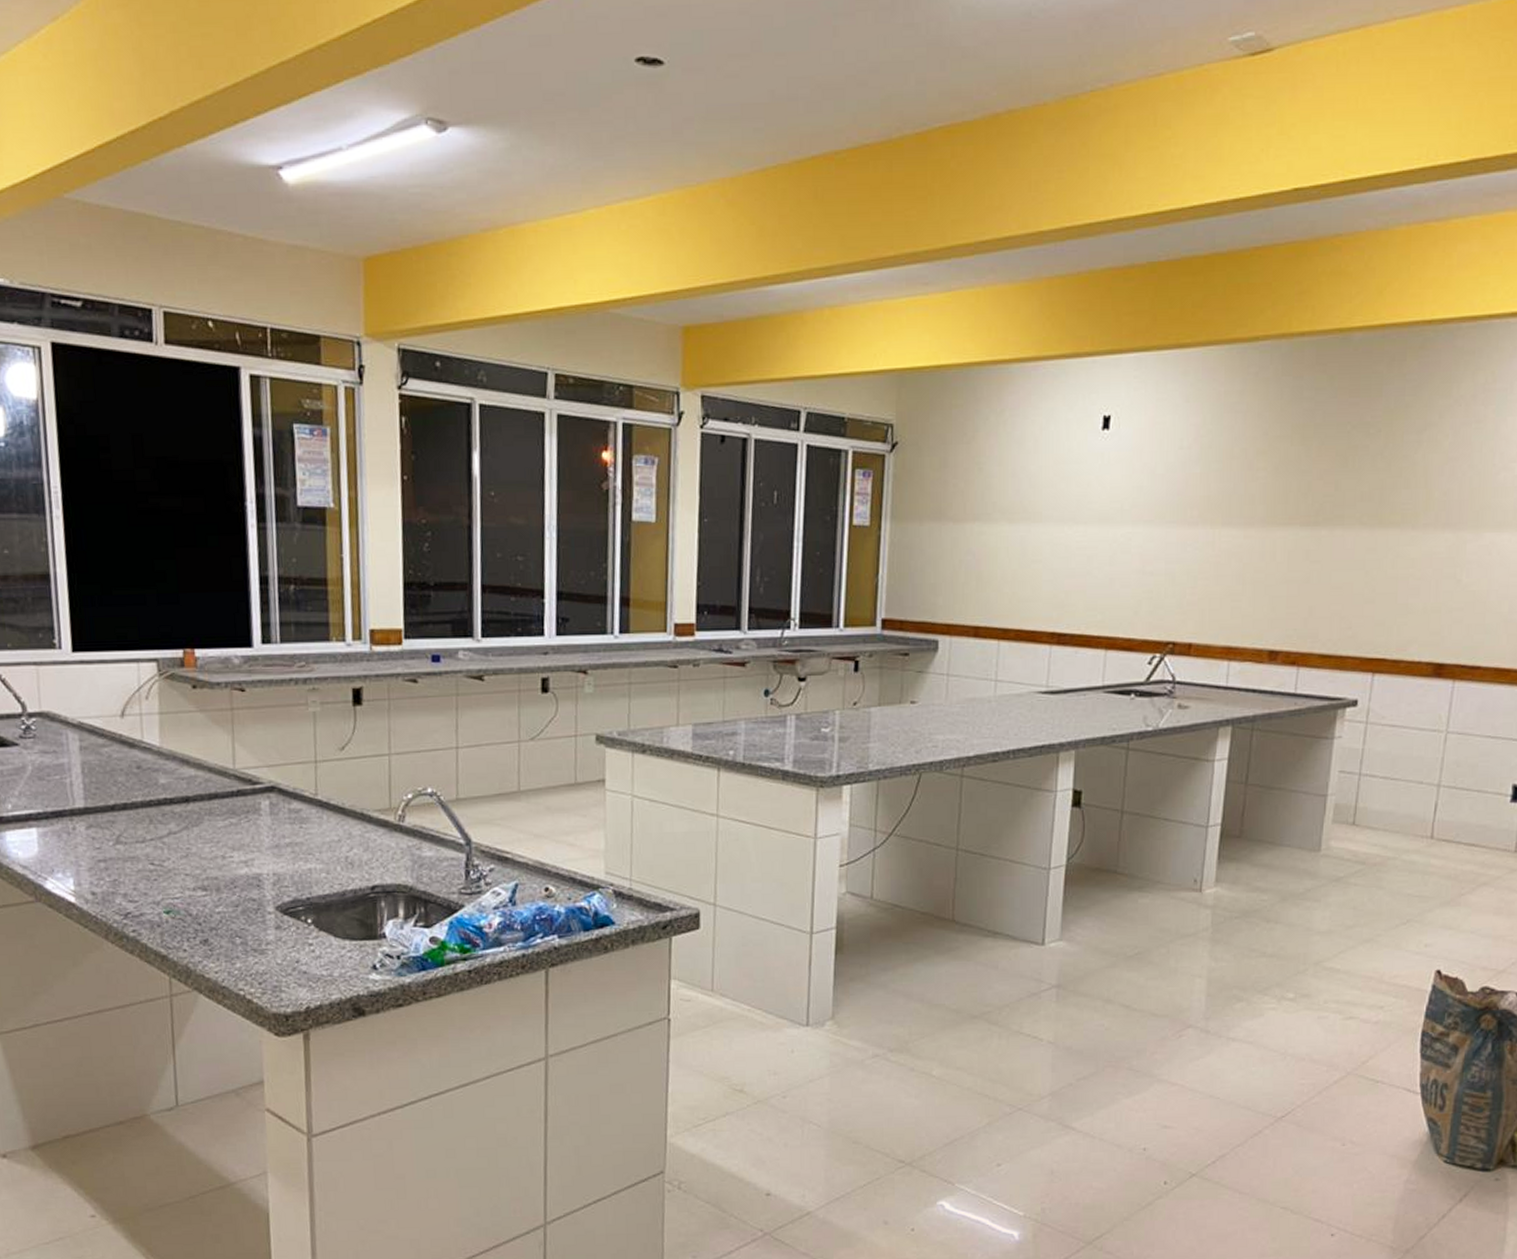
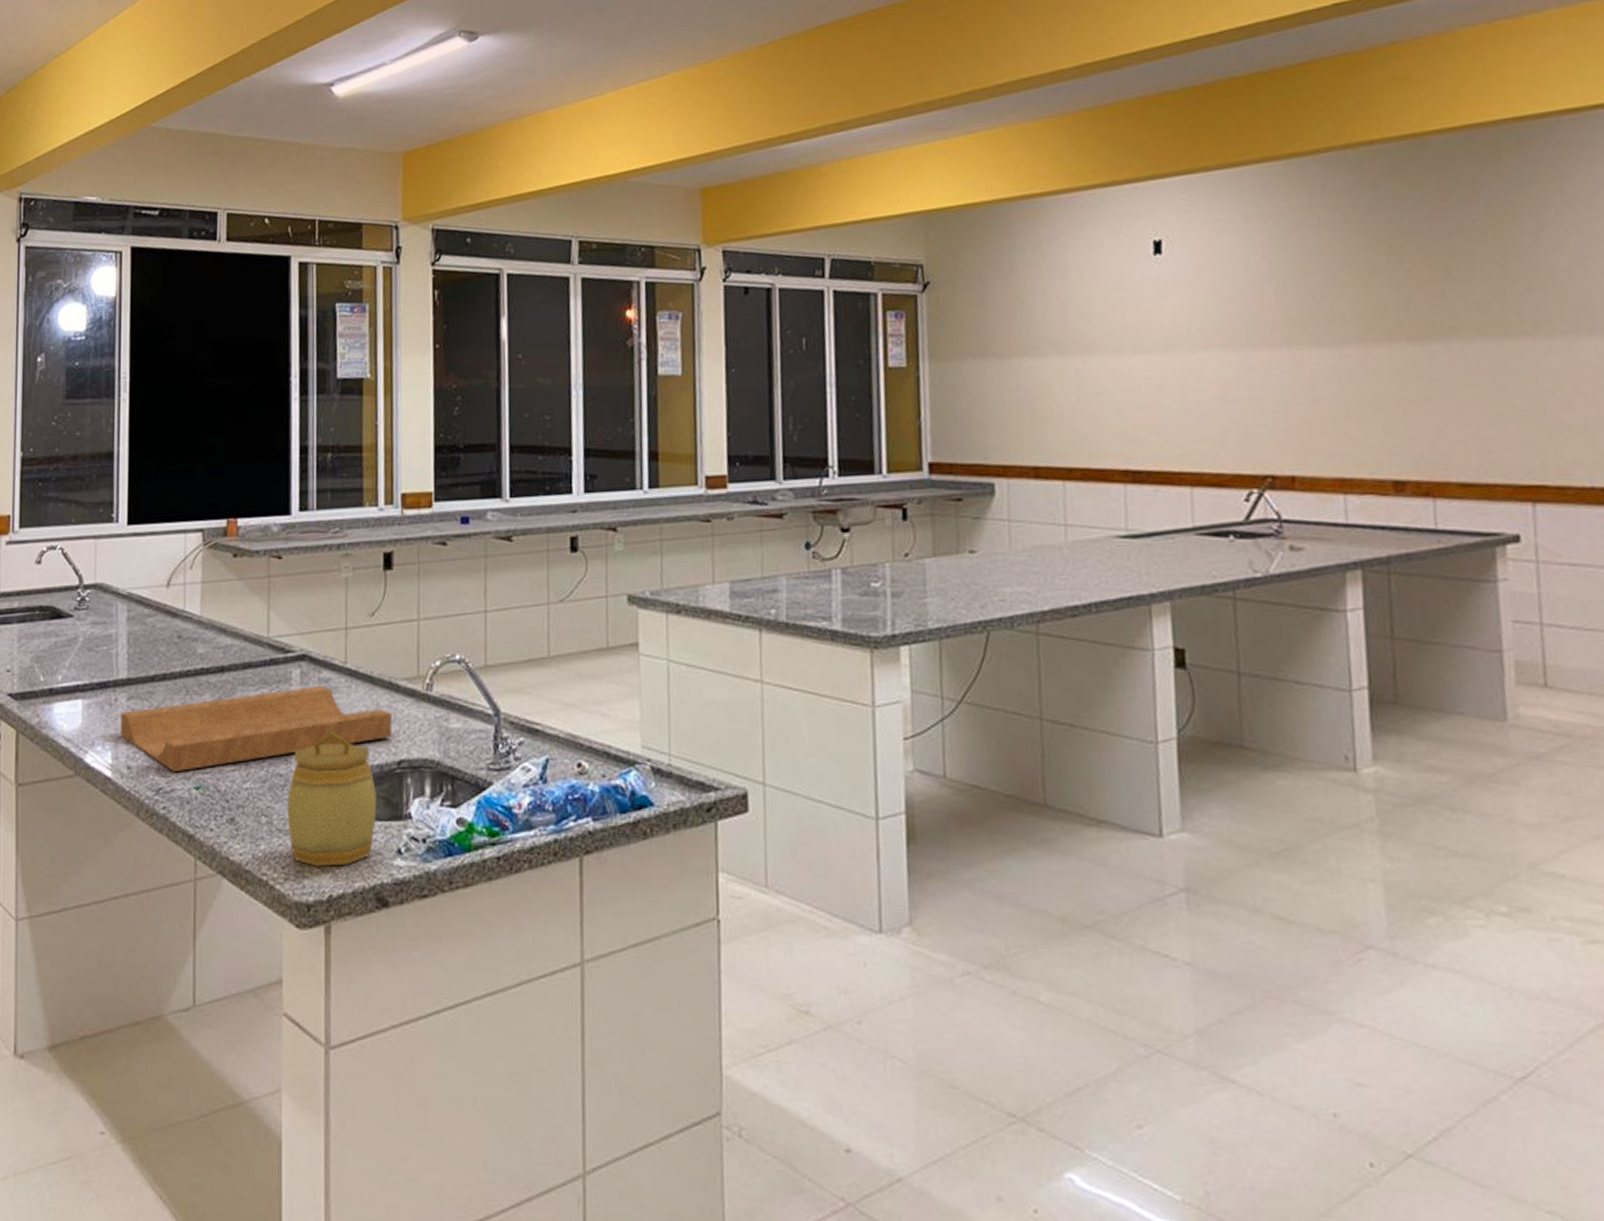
cutting board: none [80,817,366,897] -> present [120,686,393,771]
jar: none [261,859,352,982] -> present [286,731,377,867]

